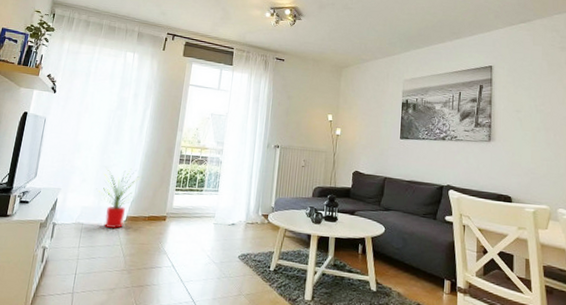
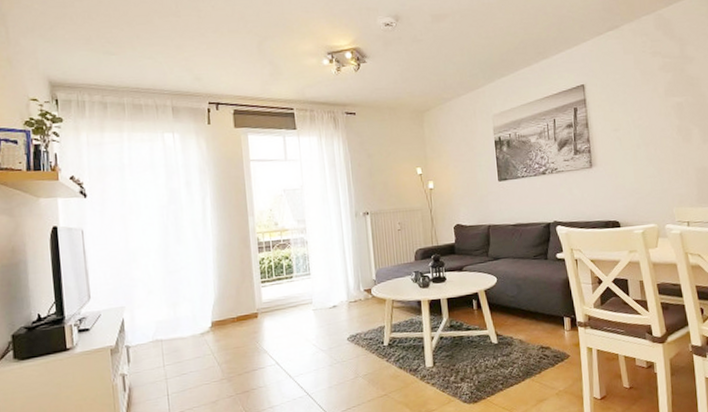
house plant: present [96,168,139,228] -> none [167,268,216,338]

